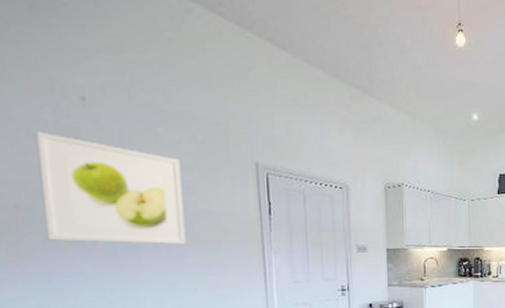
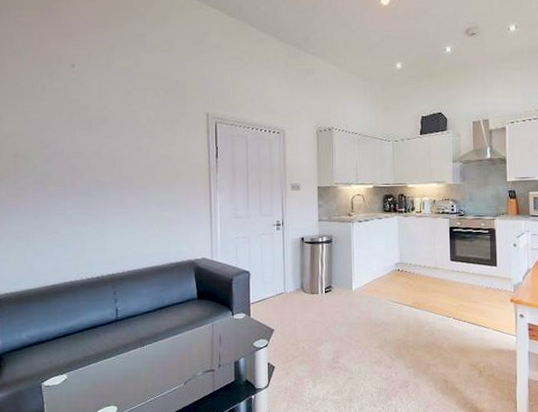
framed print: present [35,131,186,245] -> none [35,93,146,186]

